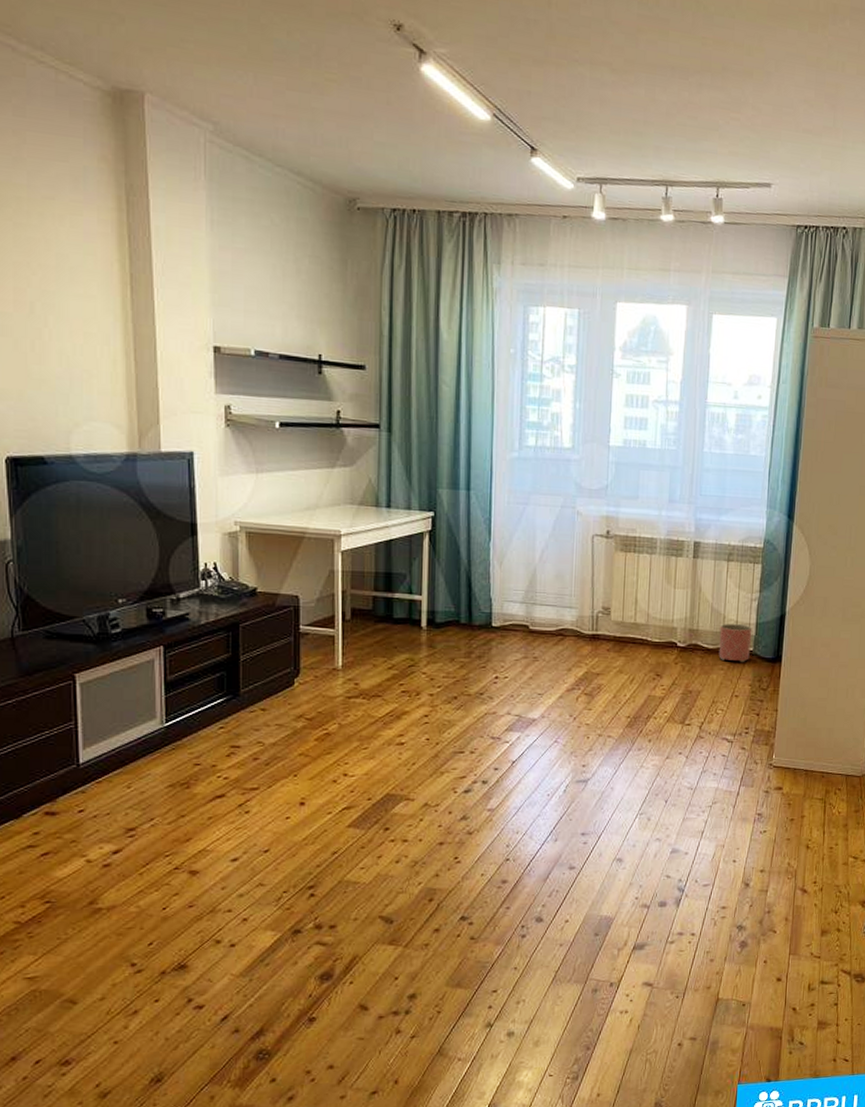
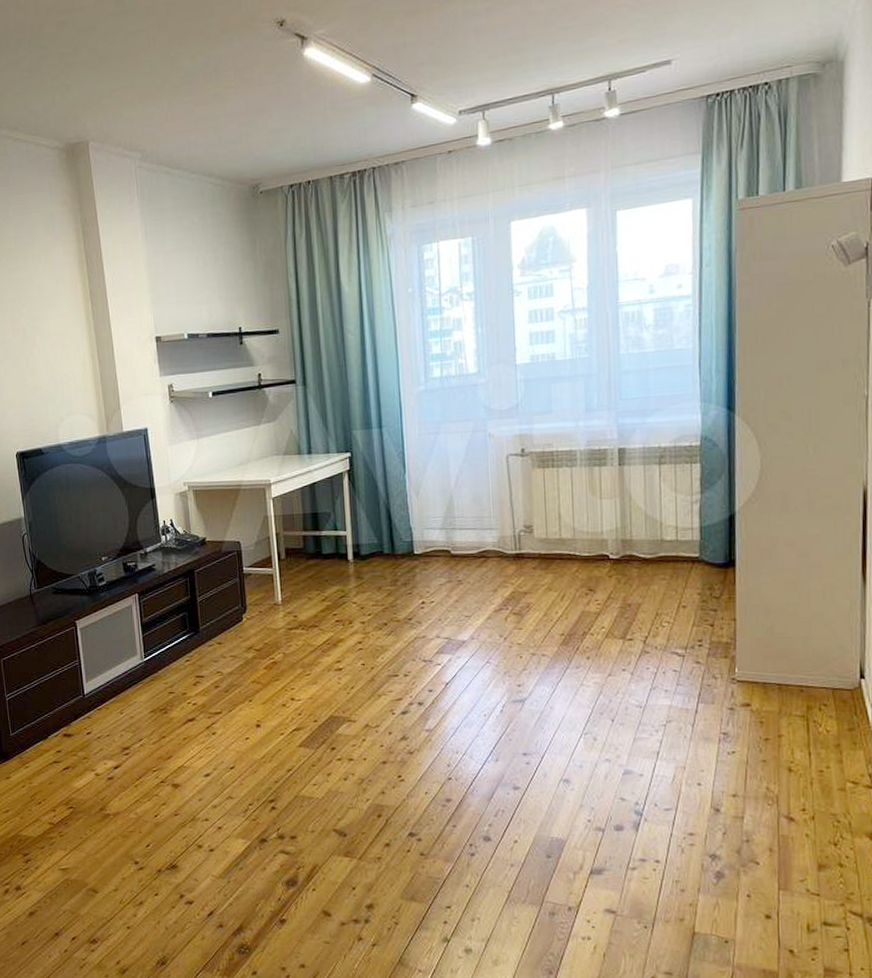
planter: present [718,623,752,662] -> none [657,529,696,570]

